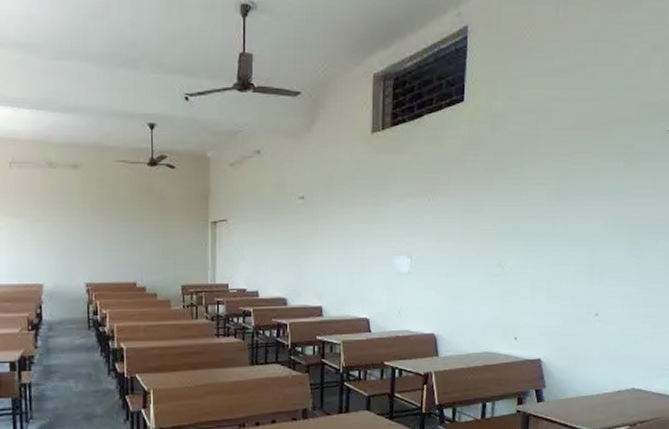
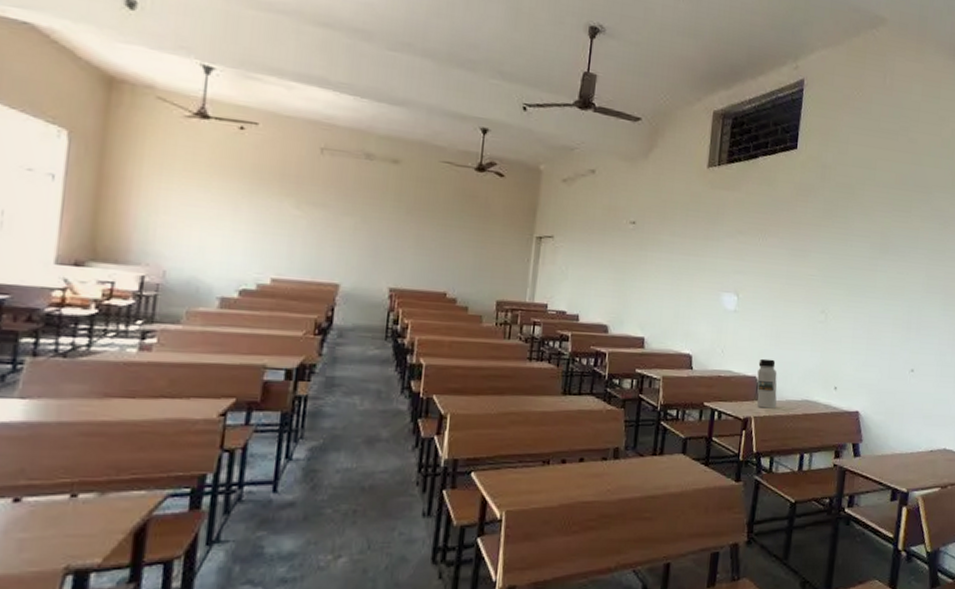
water bottle: none [435,316,457,363] -> present [757,358,777,409]

